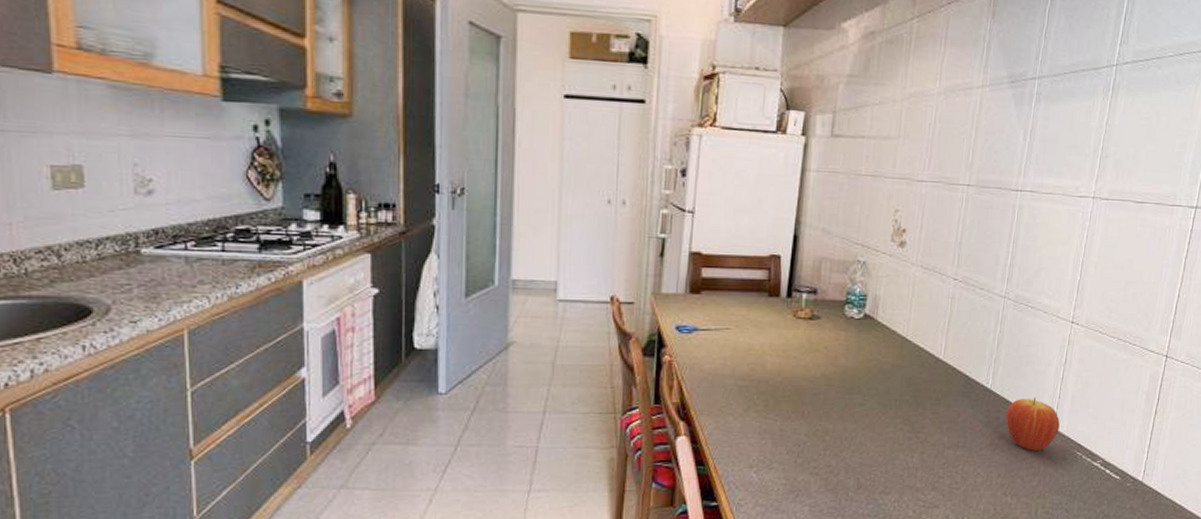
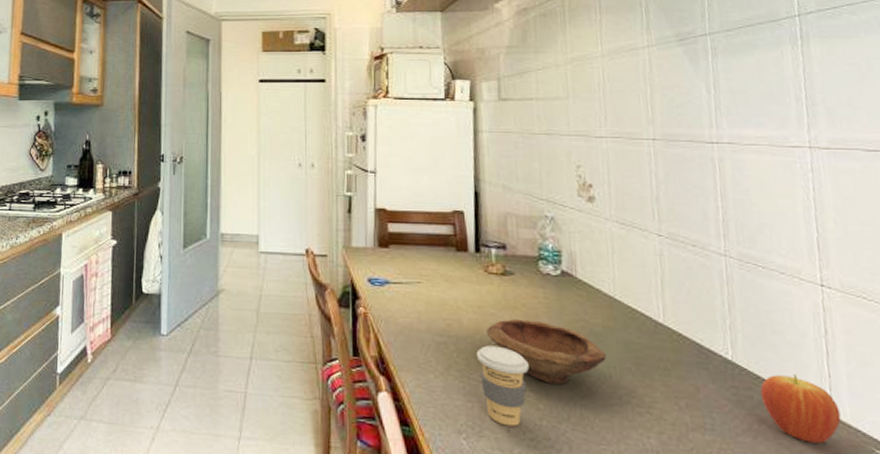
coffee cup: none [775,387,822,458] -> present [476,345,529,427]
bowl: none [787,361,891,418] -> present [486,319,607,384]

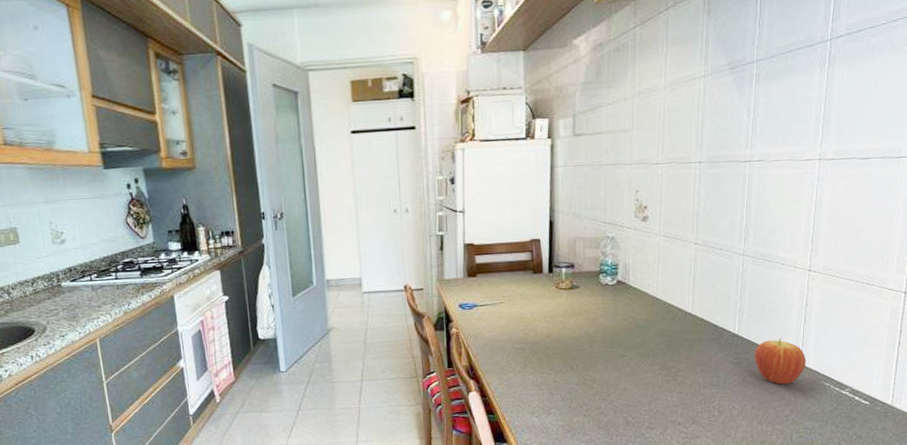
coffee cup: present [476,345,529,427] -> none [547,345,588,404]
bowl: present [486,319,607,384] -> none [556,322,647,368]

